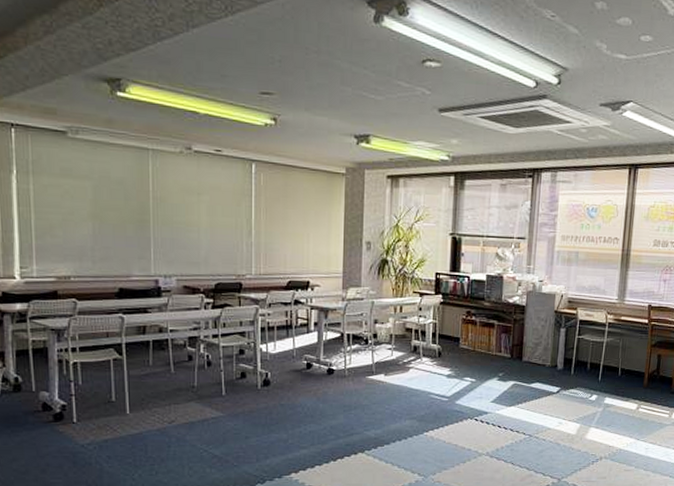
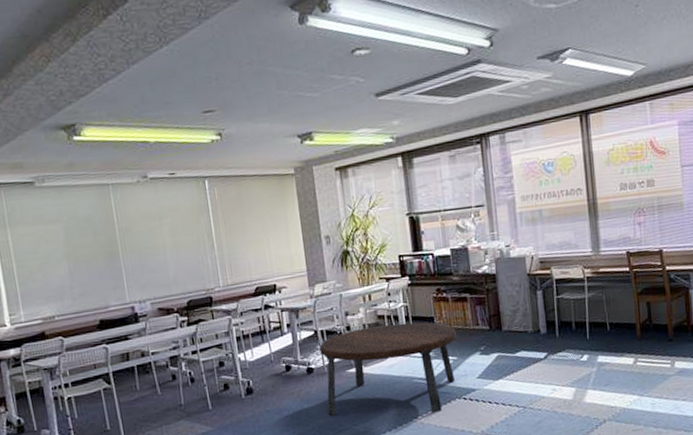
dining table: none [342,338,478,430] -> present [319,322,456,417]

